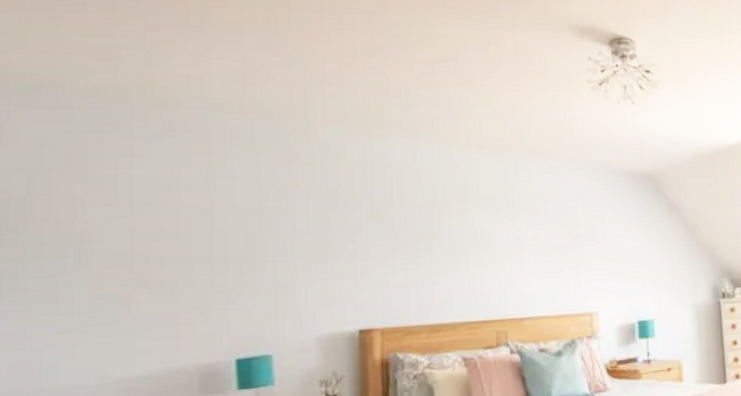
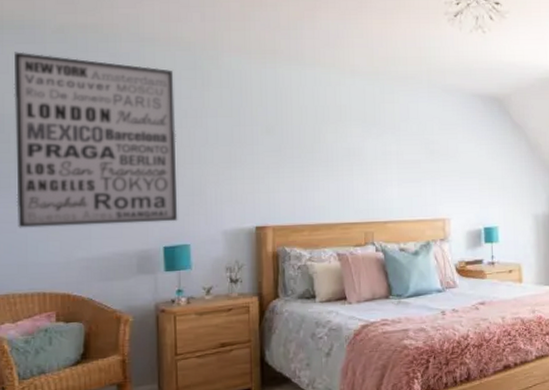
wall art: none [24,119,256,343] -> present [14,52,178,228]

